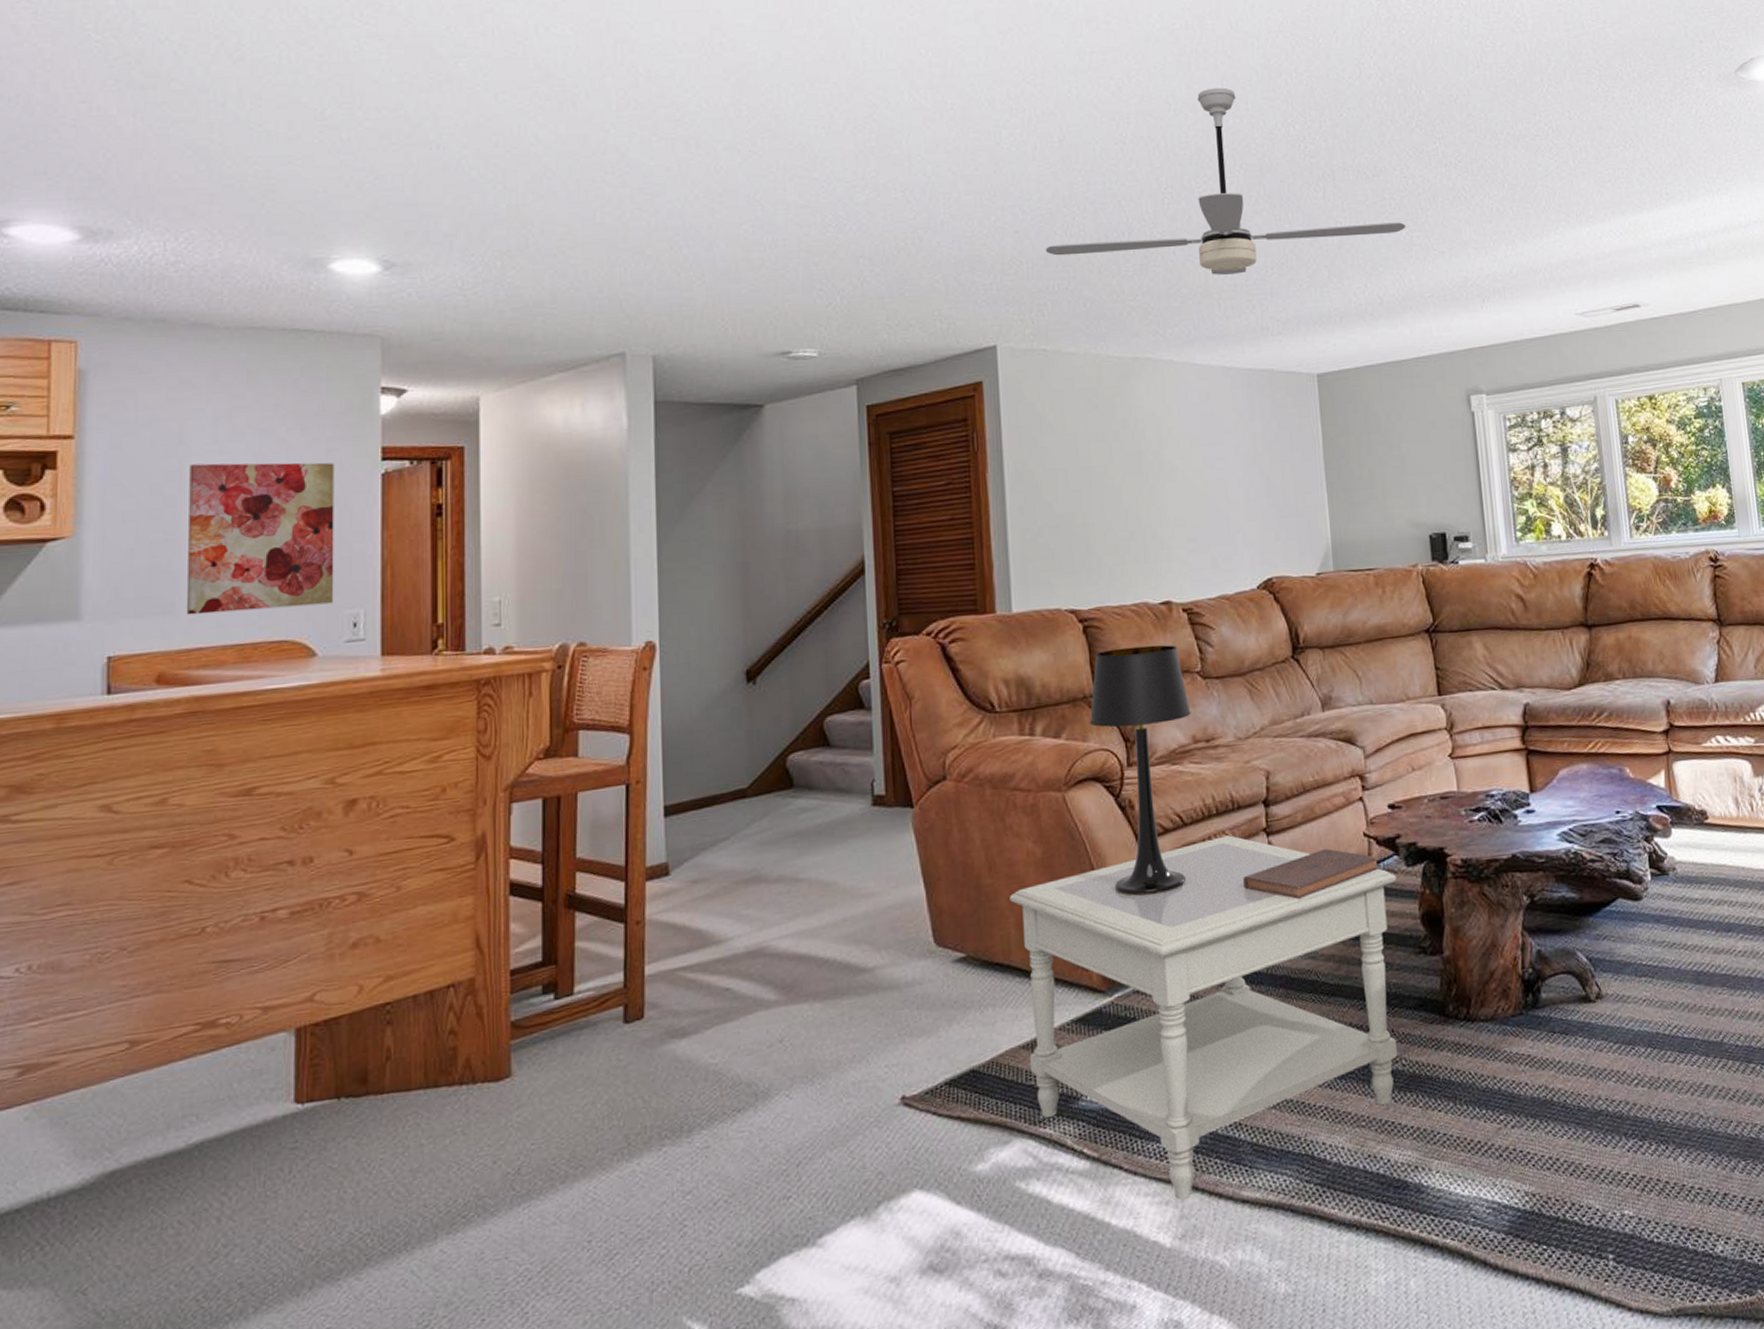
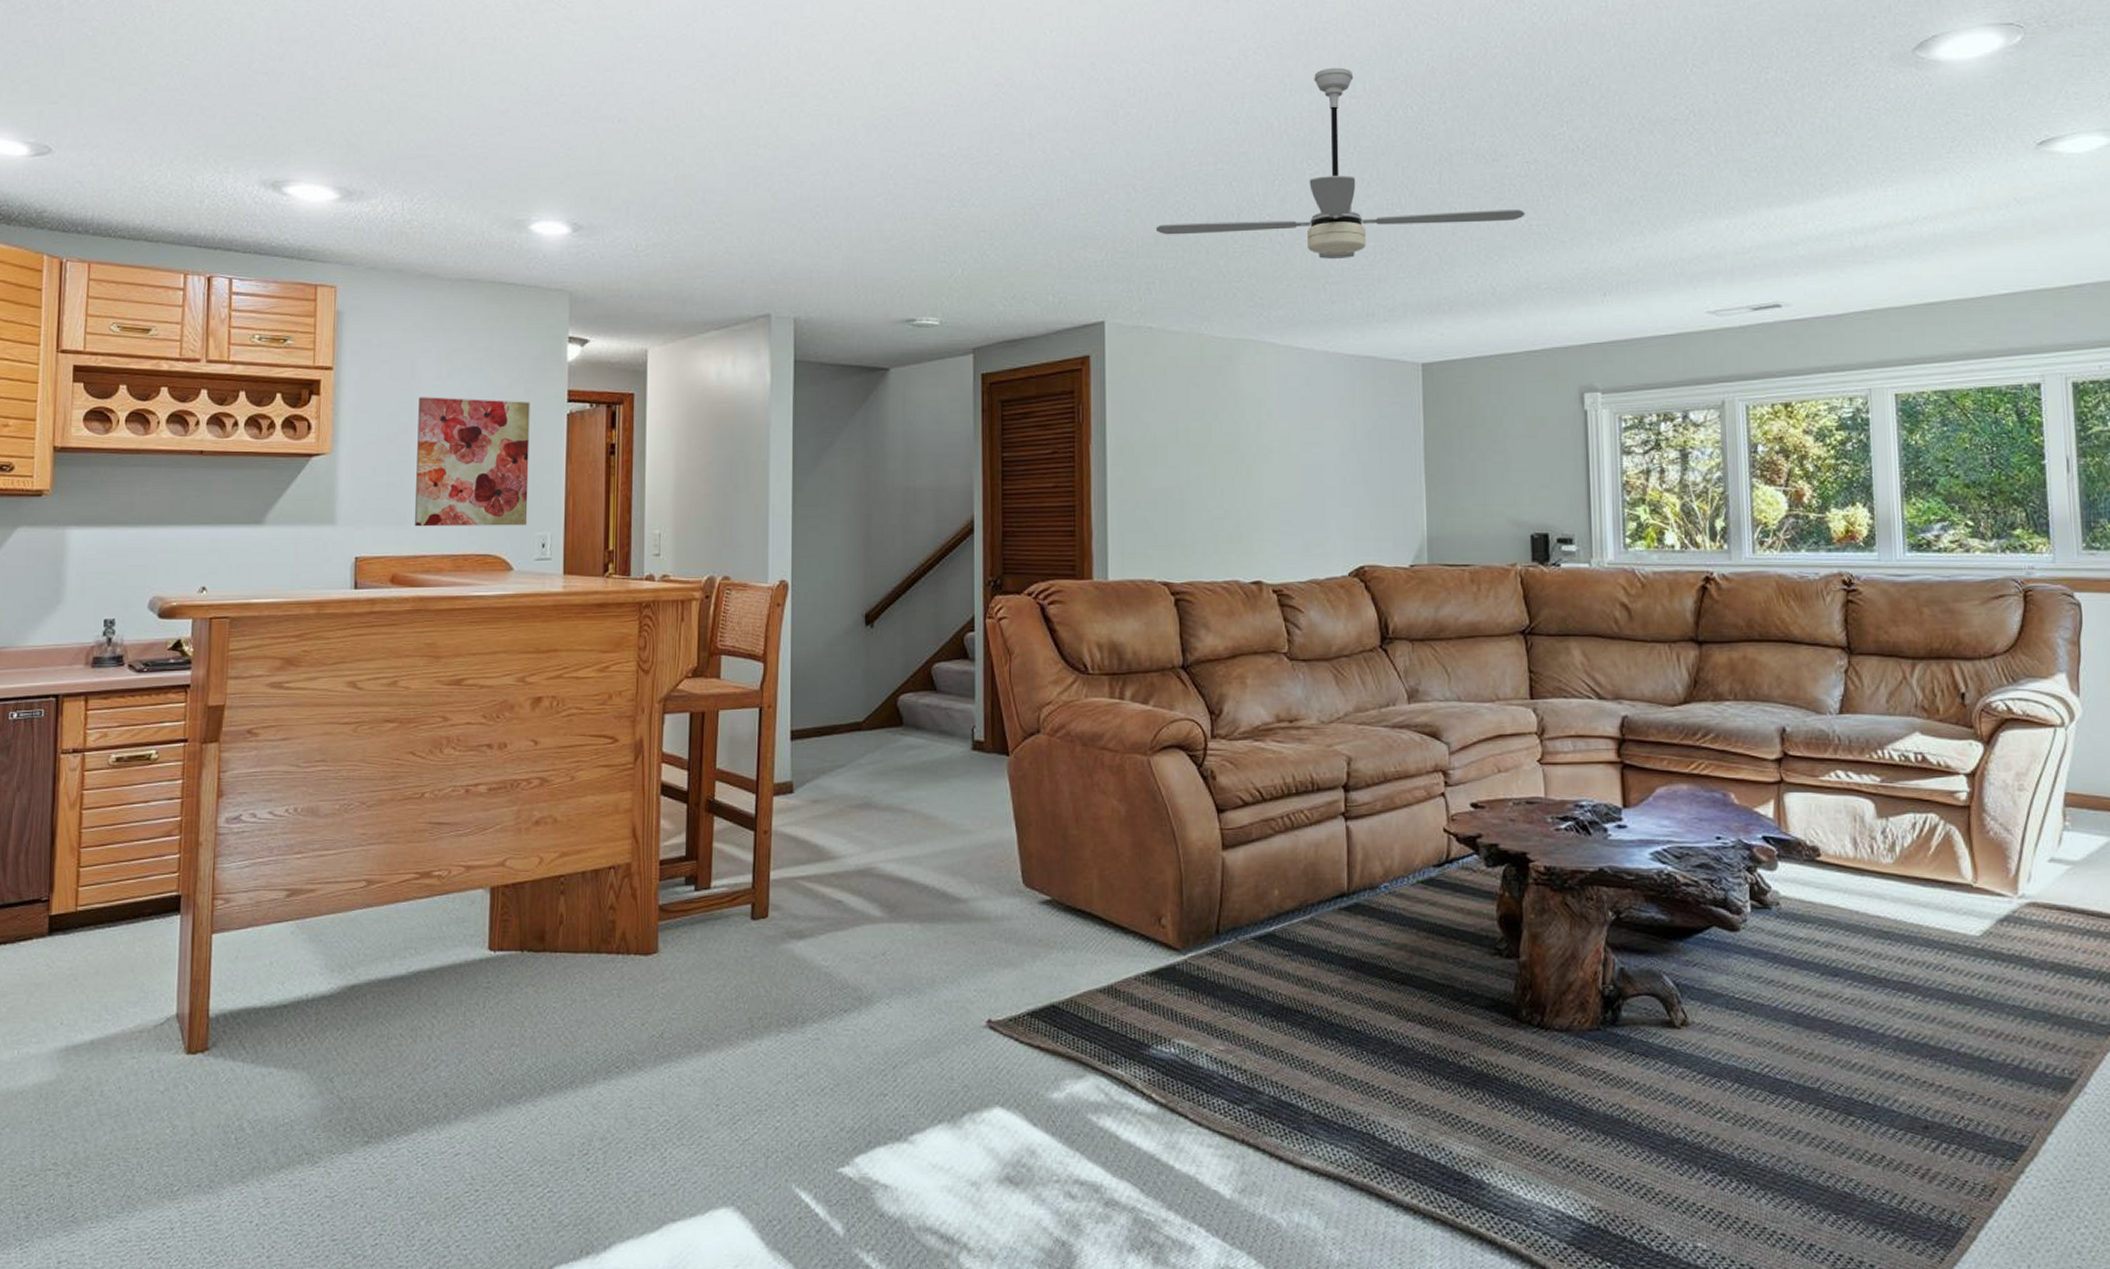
side table: present [1009,835,1397,1200] -> none [1094,815,1475,1156]
table lamp: present [1089,645,1191,896] -> none [1176,623,1276,863]
book: present [1243,849,1379,899] -> none [1319,840,1458,885]

